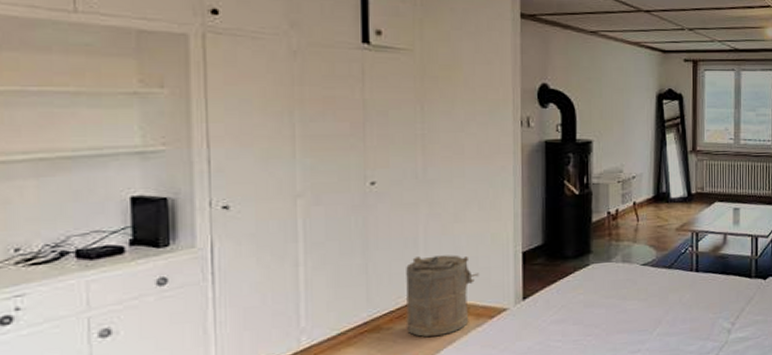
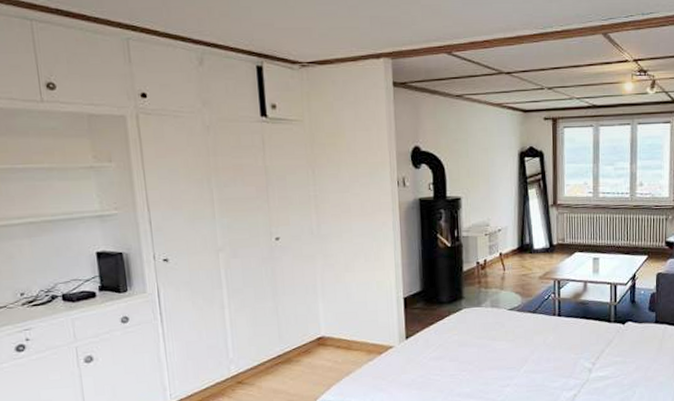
laundry hamper: present [406,255,479,337] -> none [308,300,368,368]

